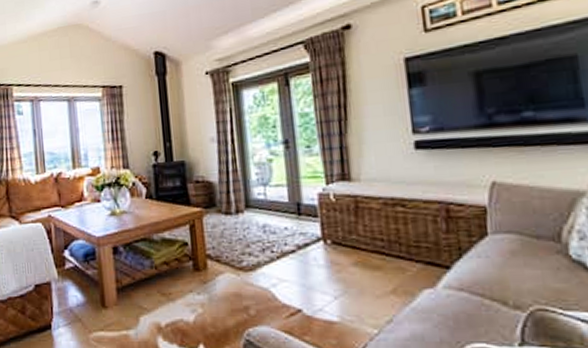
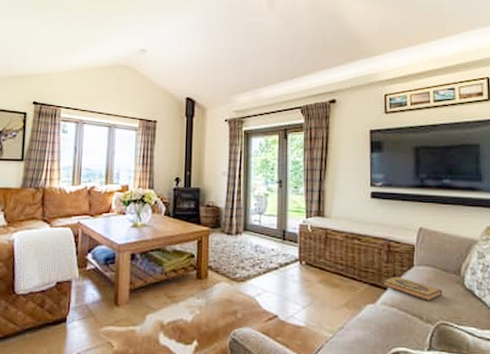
hardback book: none [443,250,535,280] -> present [383,276,442,301]

